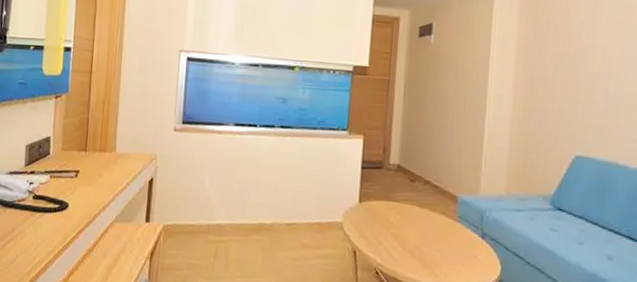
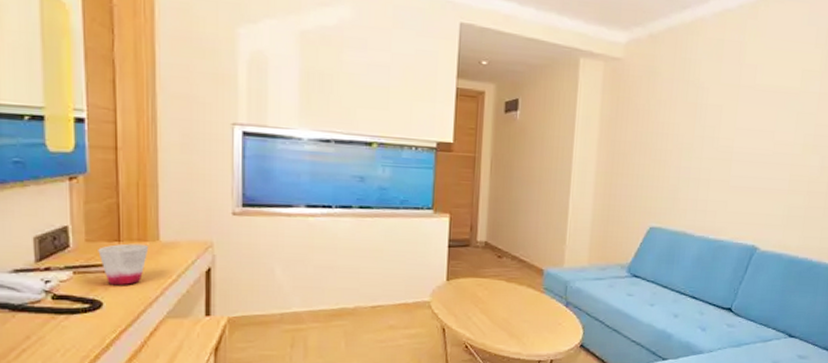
cup: none [69,153,107,191] -> present [98,243,149,286]

